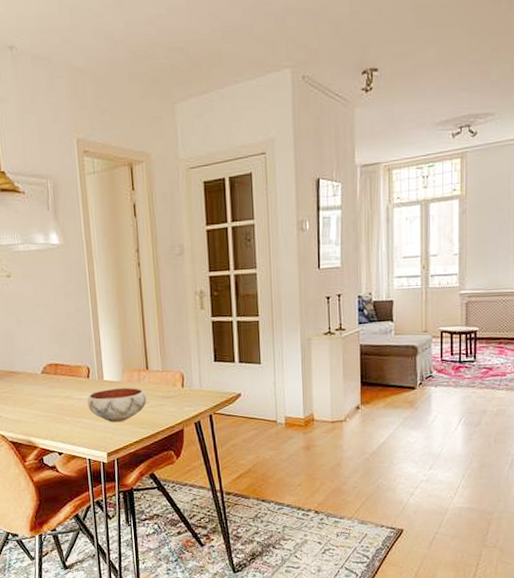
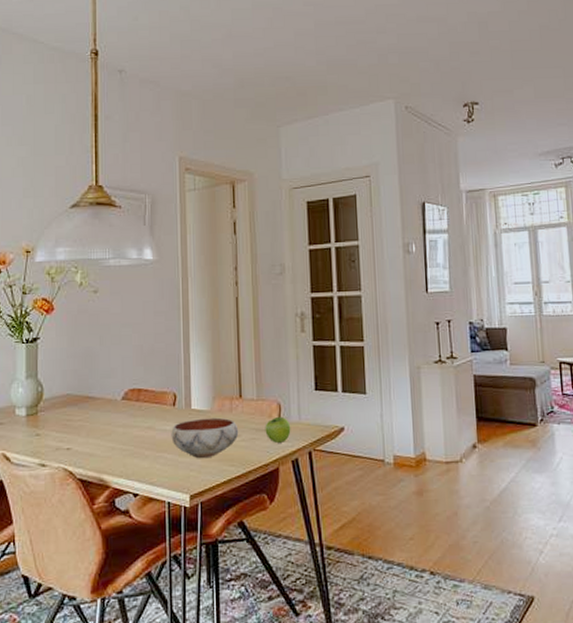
fruit: none [170,385,193,408] -> present [265,416,291,443]

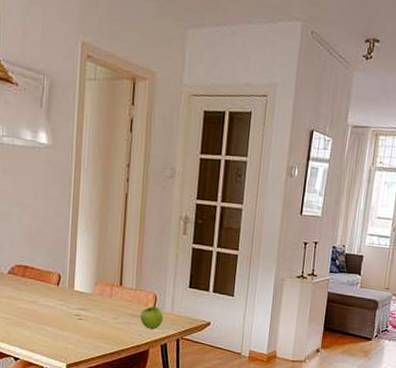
bowl: present [171,417,239,459] -> none [53,299,116,335]

